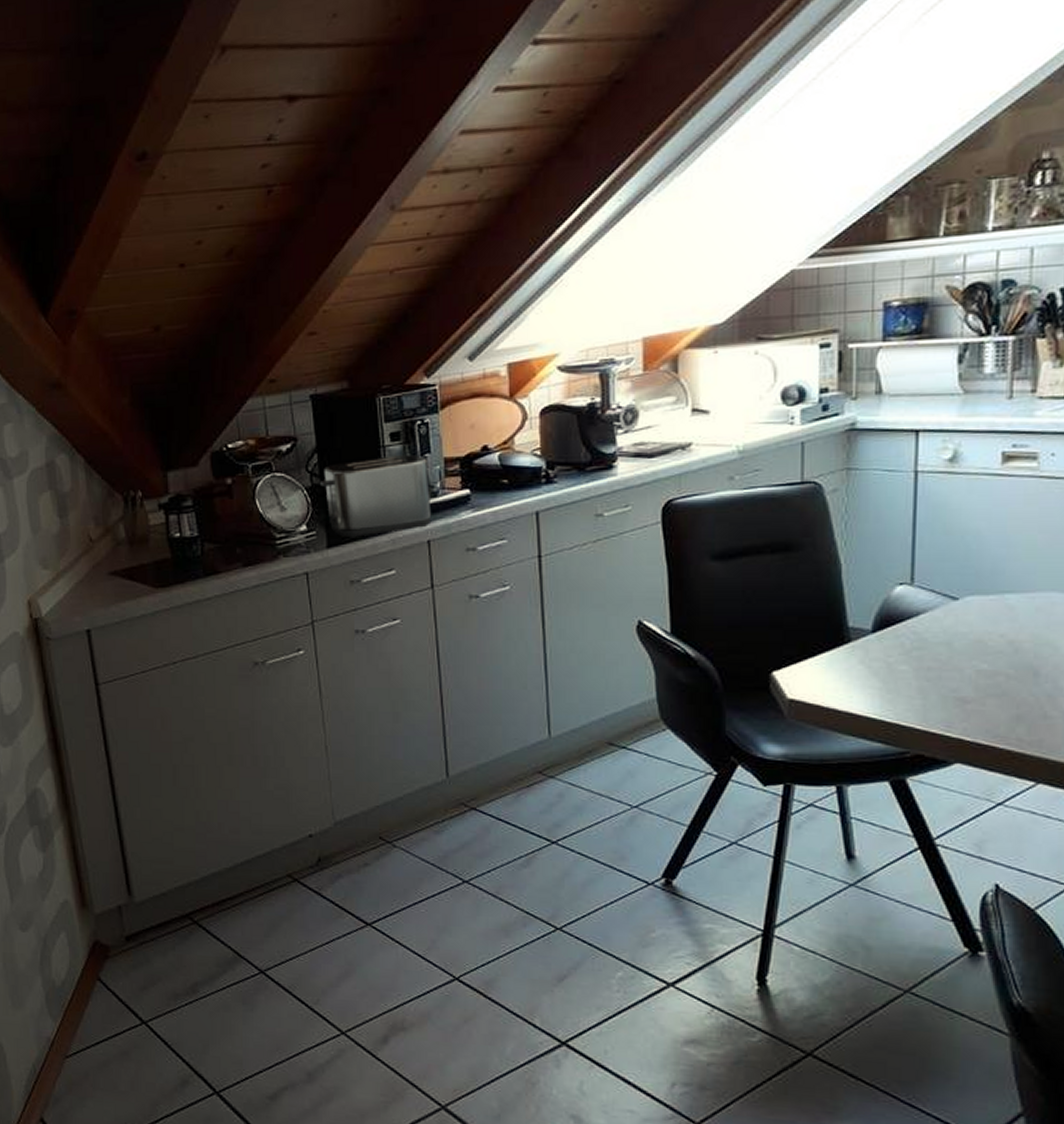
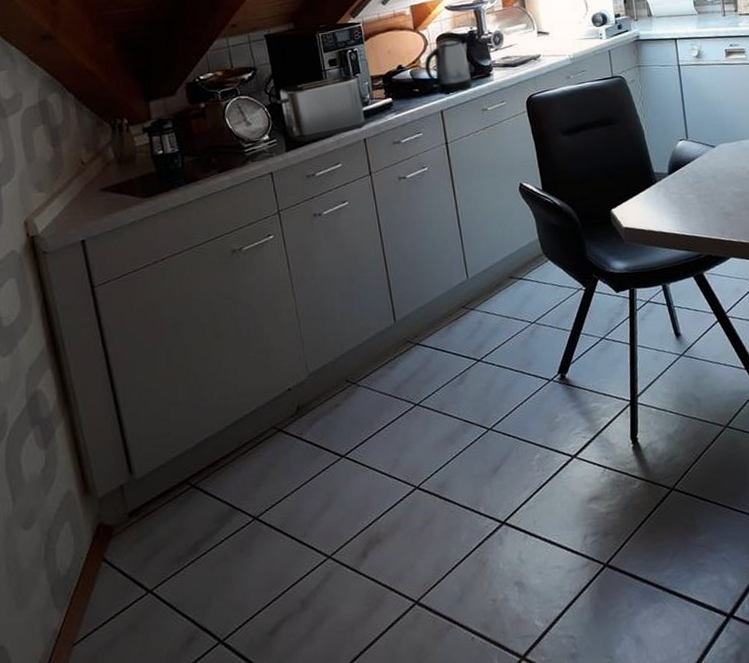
kettle: none [519,415,586,490] -> present [424,40,473,94]

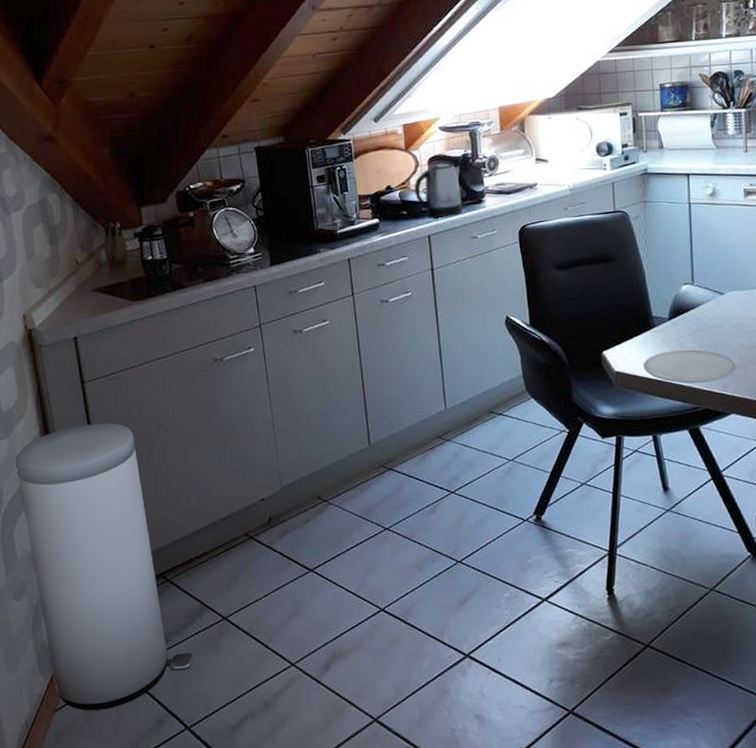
pedal bin: none [18,326,224,640] -> present [13,423,194,711]
toaster: present [276,74,365,143] -> none [263,192,351,258]
plate: none [649,200,732,233] -> present [643,349,737,384]

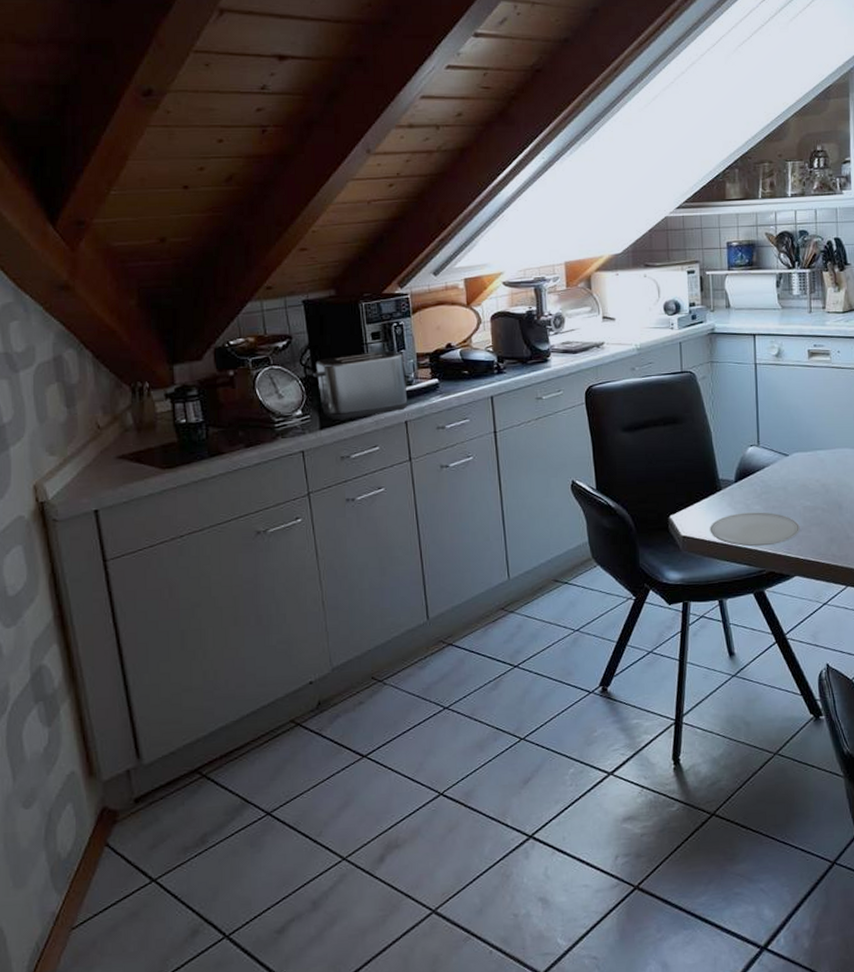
pedal bin: present [13,423,194,711] -> none [22,605,233,926]
toaster: none [263,192,351,258] -> present [312,350,408,421]
kettle: present [414,163,463,219] -> none [476,320,528,379]

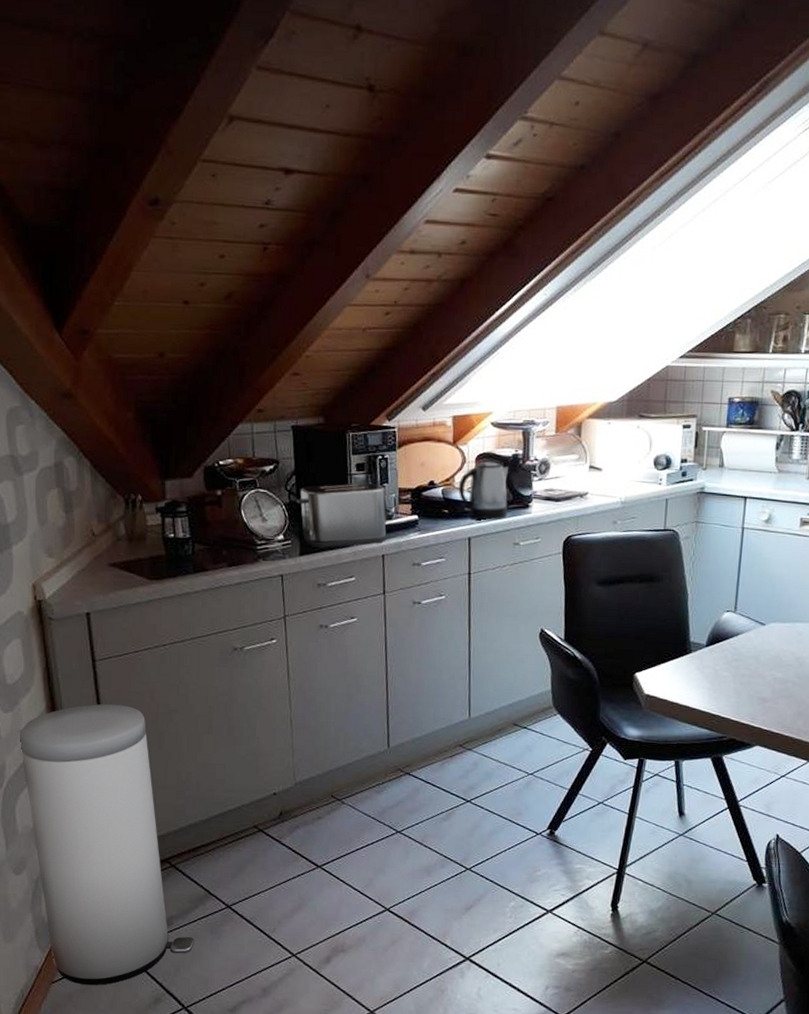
pedal bin: none [22,605,233,926] -> present [18,703,195,986]
kettle: none [476,320,528,379] -> present [458,461,508,521]
plate: present [710,512,800,547] -> none [674,677,768,713]

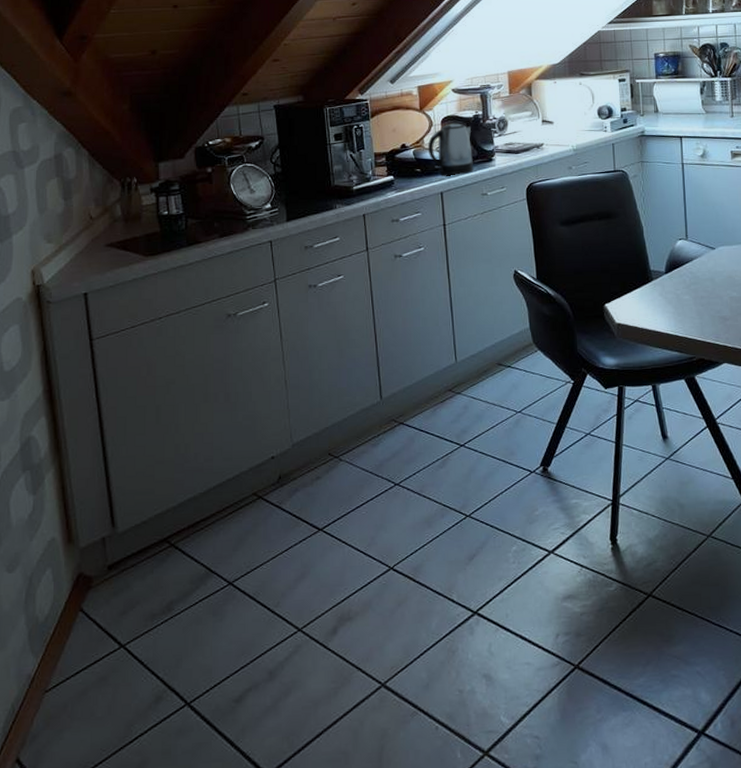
pedal bin: present [18,703,195,986] -> none [14,381,196,690]
toaster: present [296,482,387,549] -> none [281,149,366,214]

